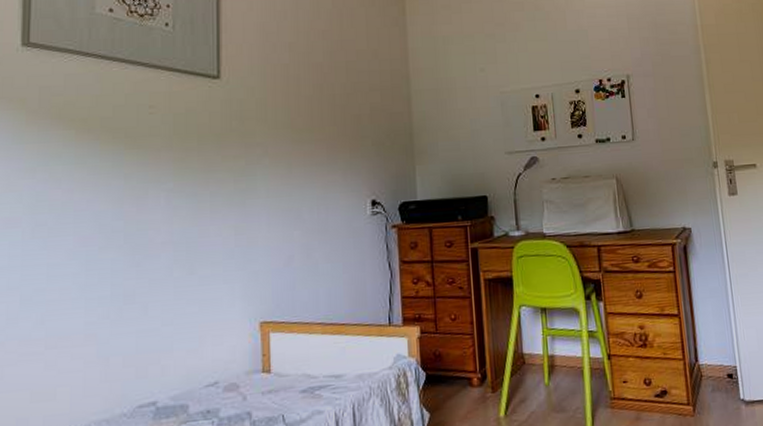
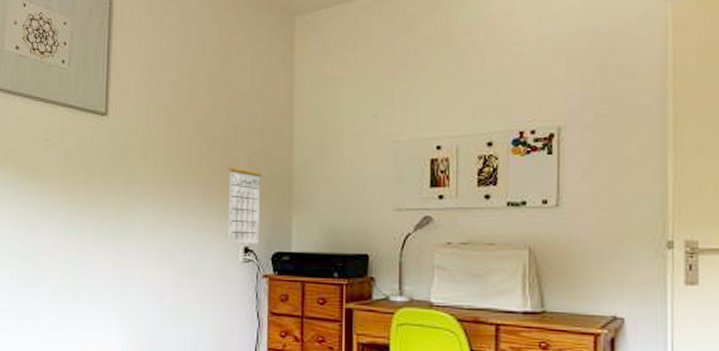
calendar: none [349,113,385,198] -> present [227,157,262,244]

